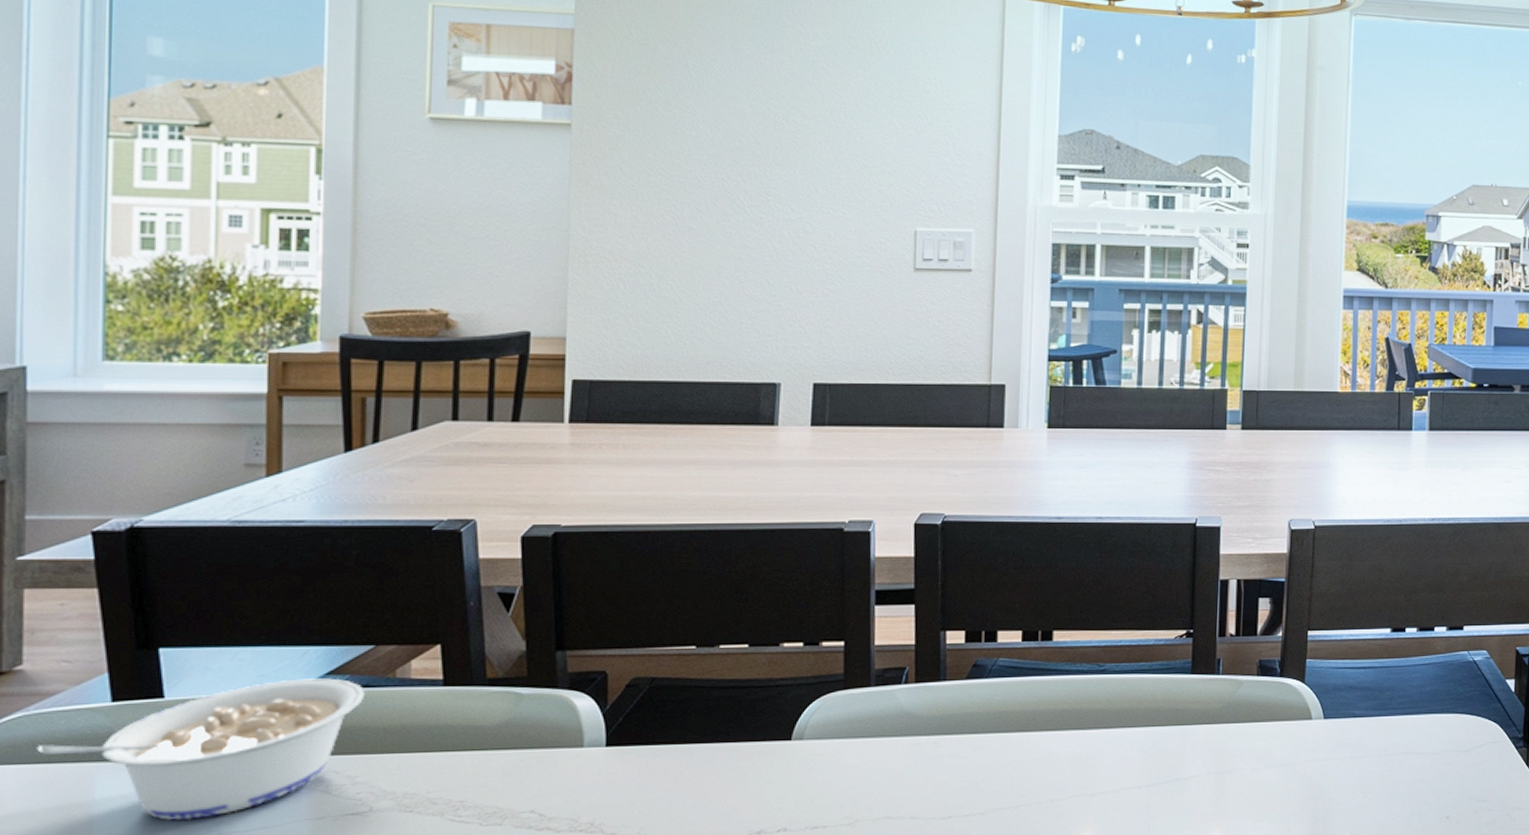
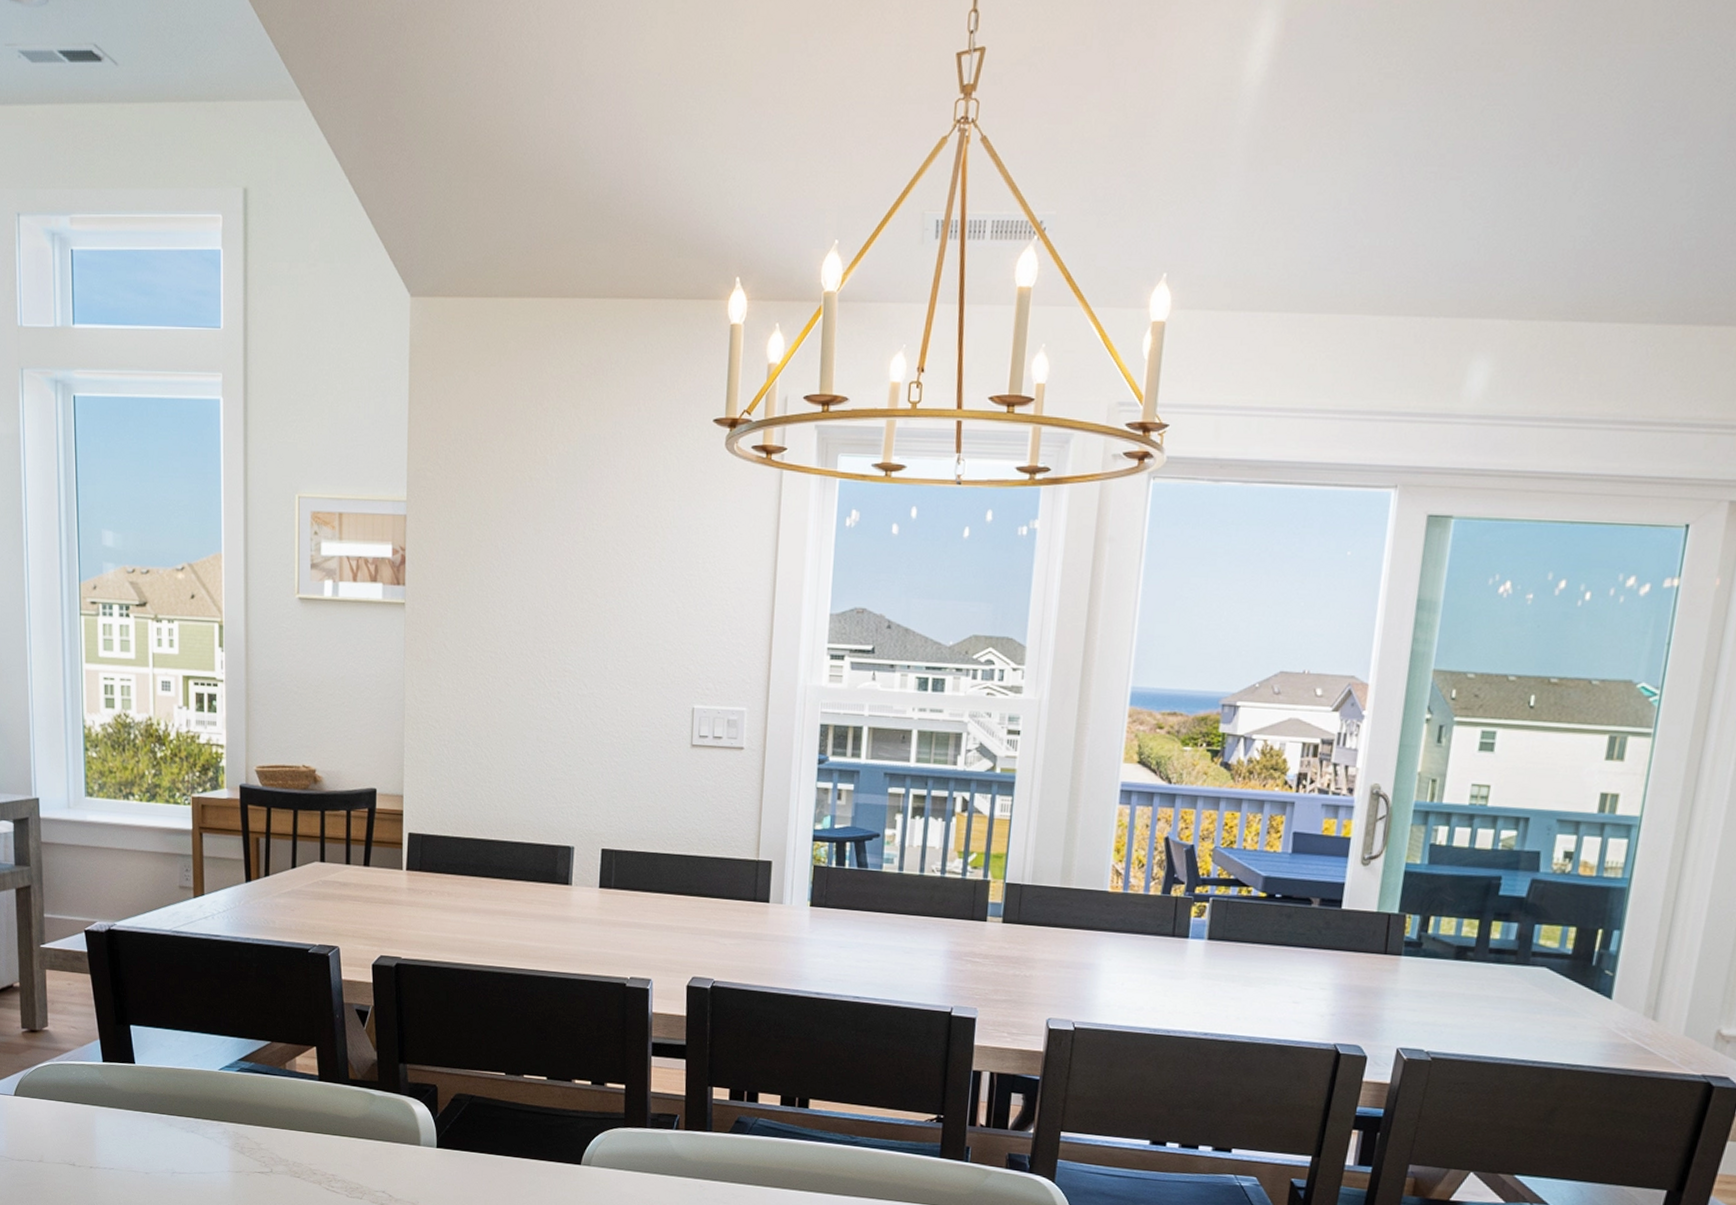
legume: present [36,678,366,821] -> none [59,1061,266,1159]

